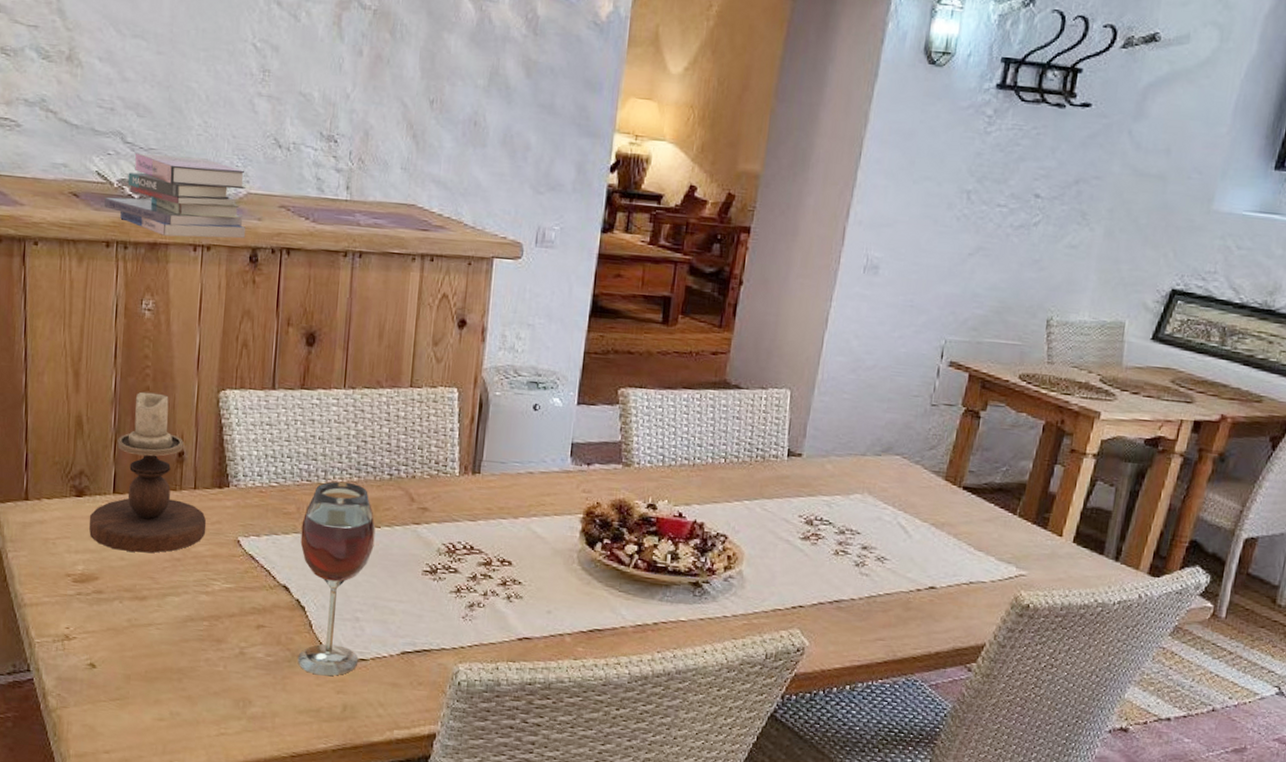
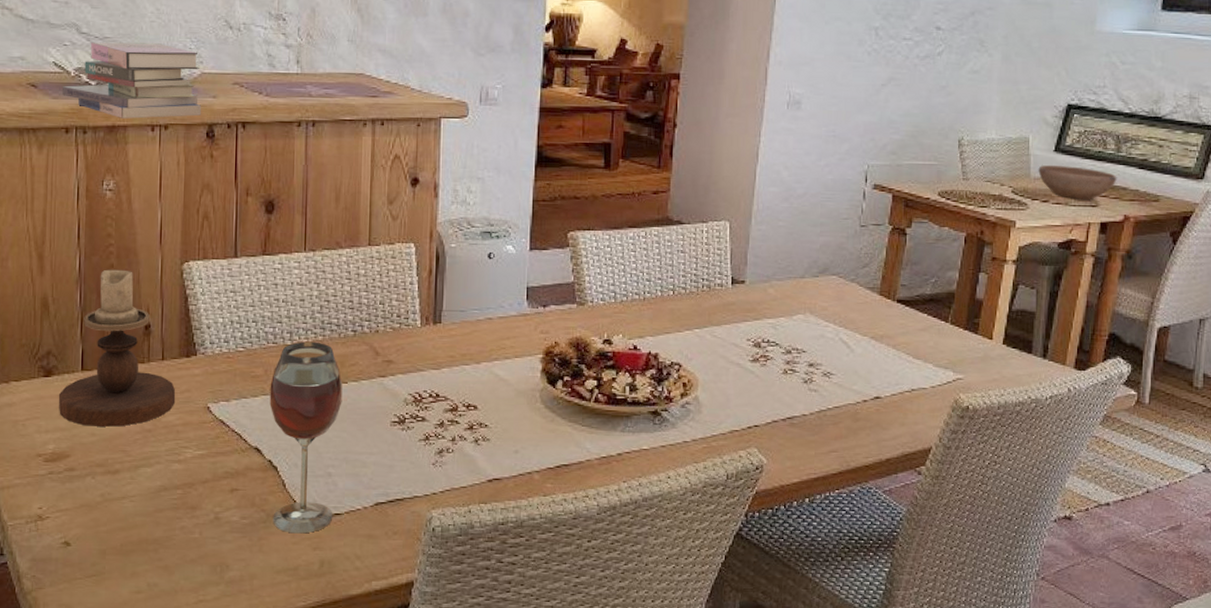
bowl: none [1131,354,1218,396] -> present [1038,164,1117,201]

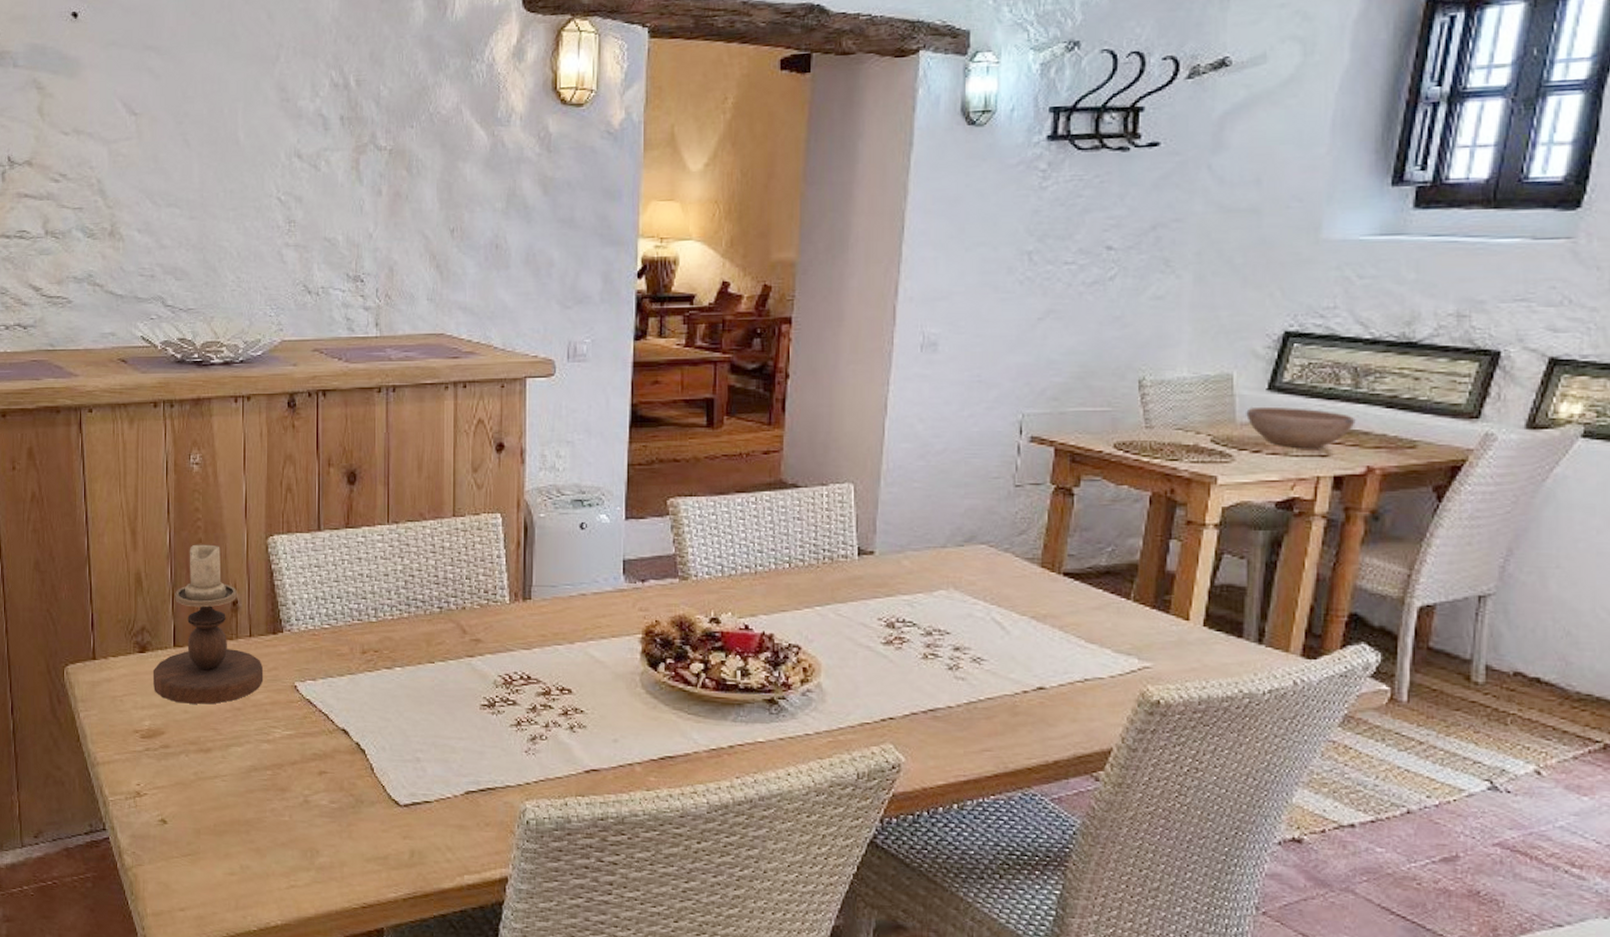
books: present [61,42,202,119] -> none [149,312,283,391]
wineglass: present [269,341,343,534] -> none [356,618,430,821]

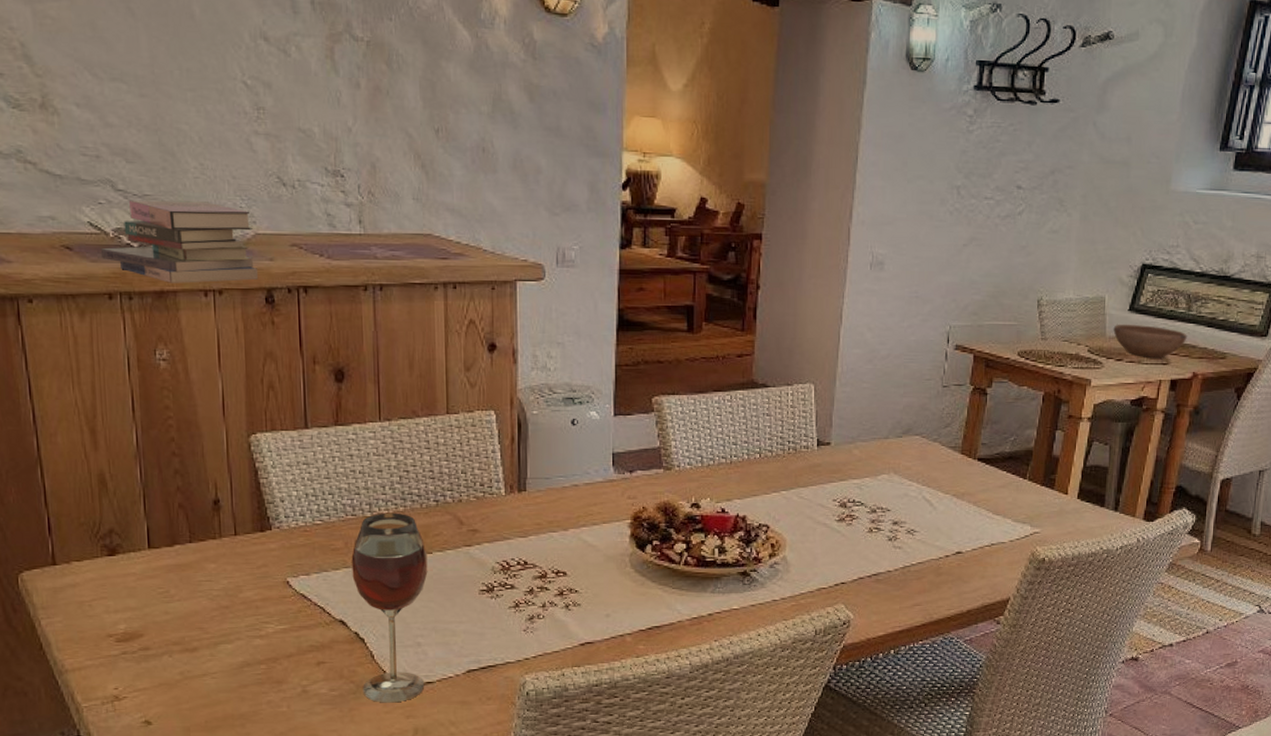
books: none [149,312,283,391] -> present [100,200,259,283]
candlestick: present [152,544,264,704] -> none [125,443,253,605]
wineglass: none [356,618,430,821] -> present [351,512,428,703]

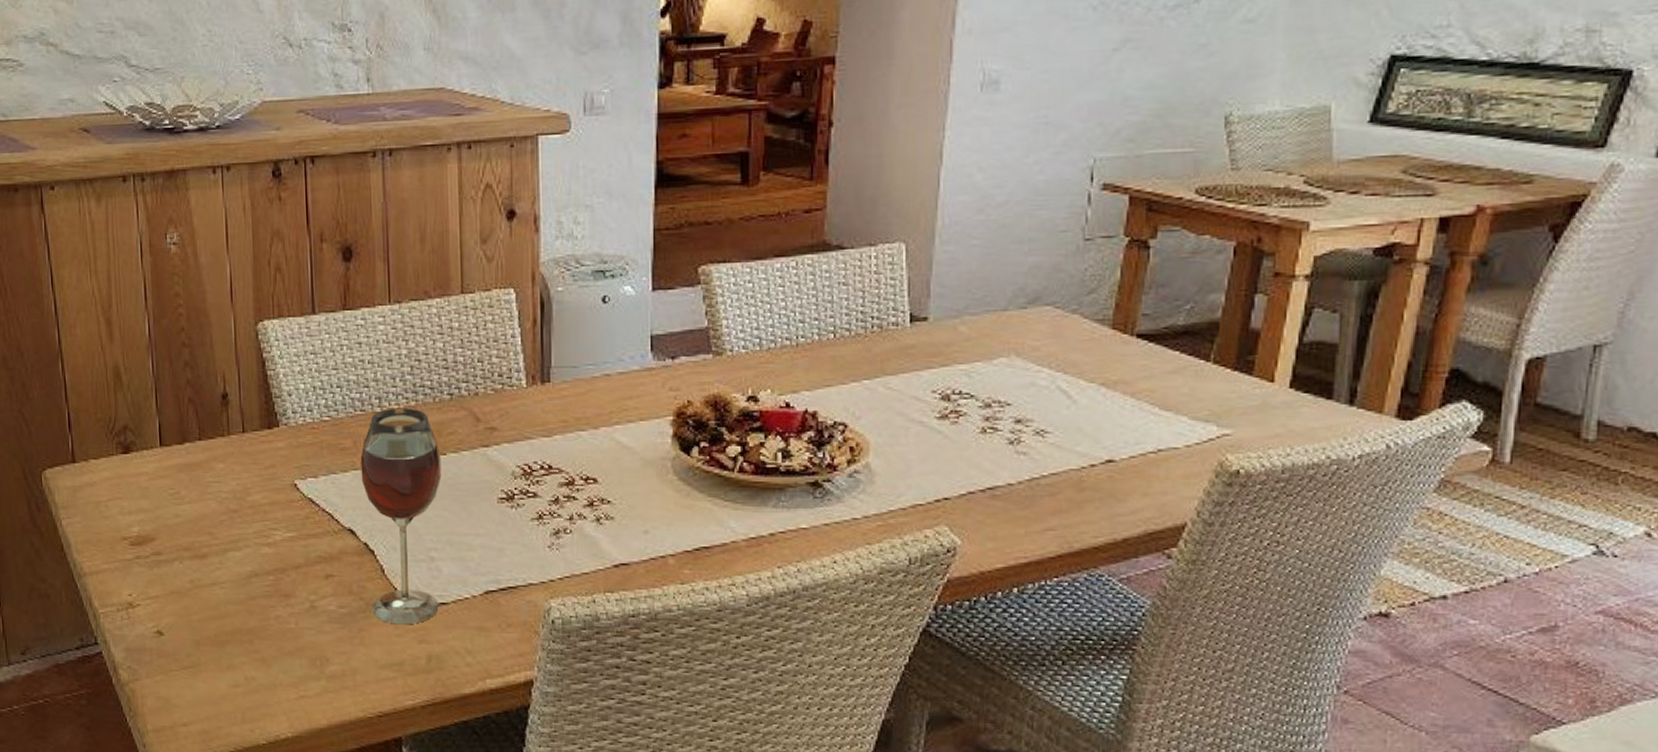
books: present [100,200,259,283] -> none [115,71,266,161]
bowl: present [1113,324,1187,359] -> none [1344,141,1466,188]

